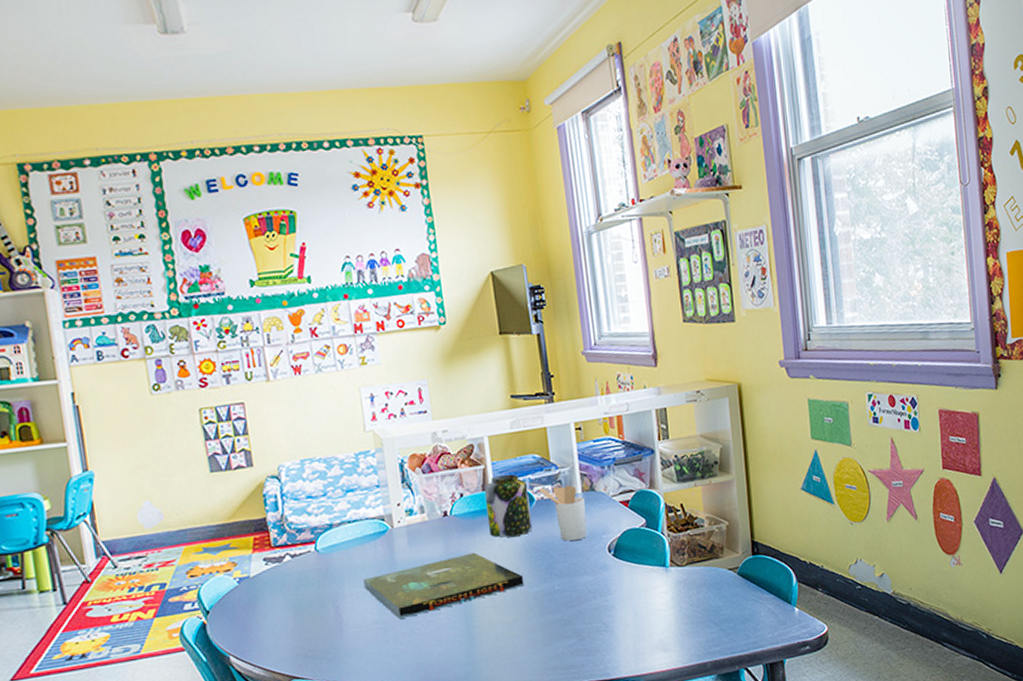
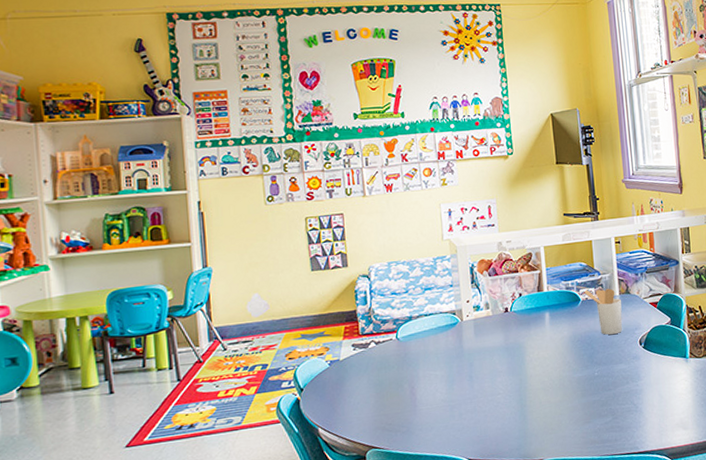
board game: present [363,552,525,619] -> none [436,343,570,398]
jar: present [484,474,532,538] -> none [539,278,578,331]

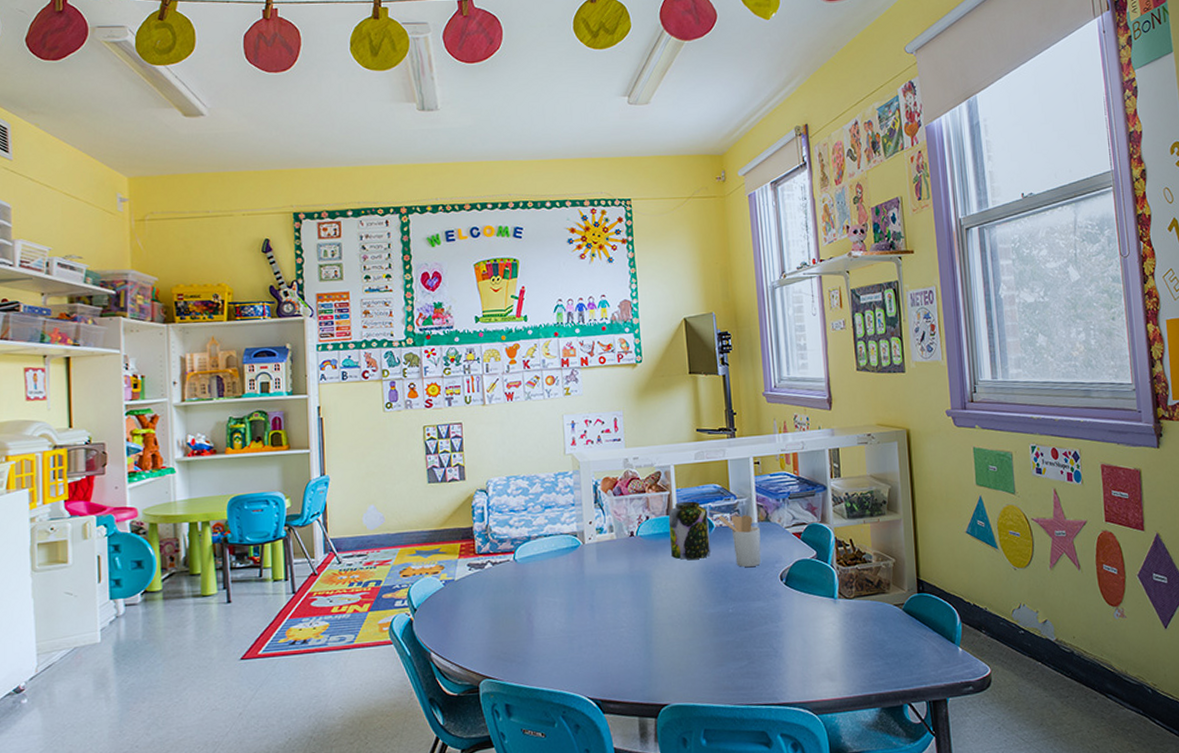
jar: none [539,278,578,331] -> present [668,501,710,560]

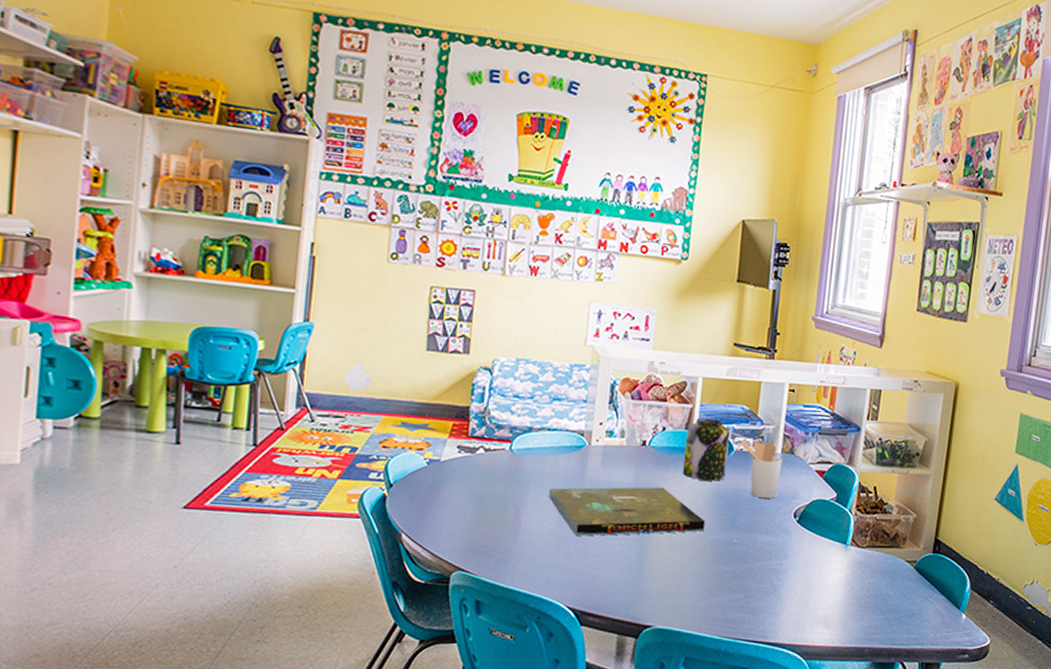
board game: none [555,572,701,629] -> present [549,487,706,536]

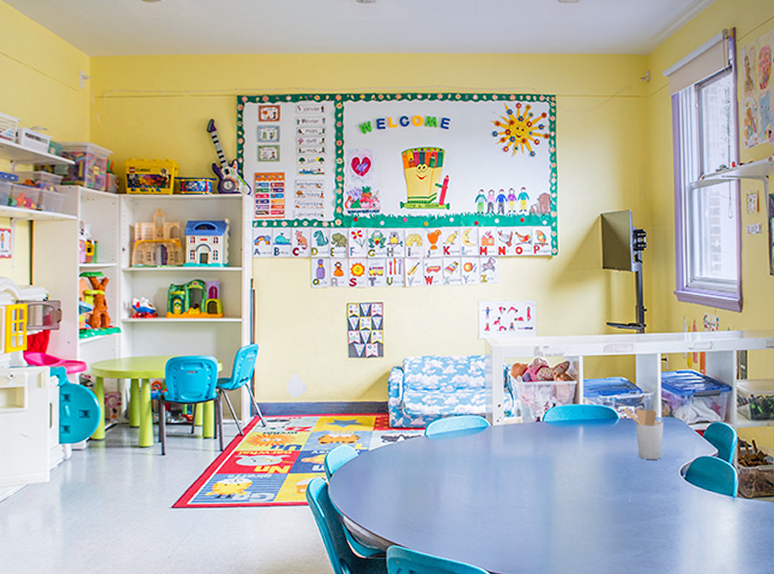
board game: present [549,487,706,536] -> none [462,457,601,507]
jar: present [683,417,730,481] -> none [574,392,613,448]

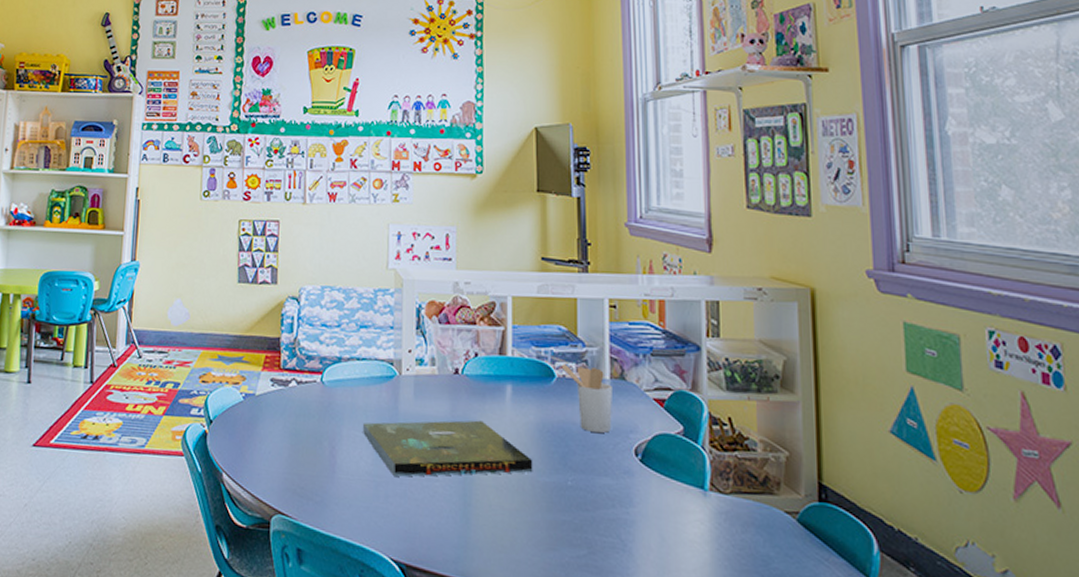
board game: none [462,457,601,507] -> present [363,420,533,477]

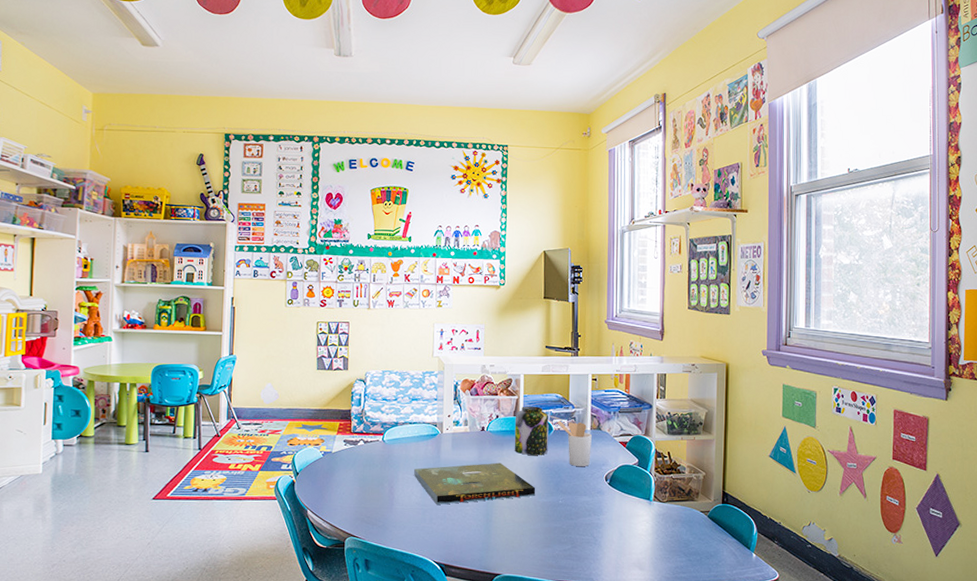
jar: none [500,341,549,413] -> present [514,406,549,455]

